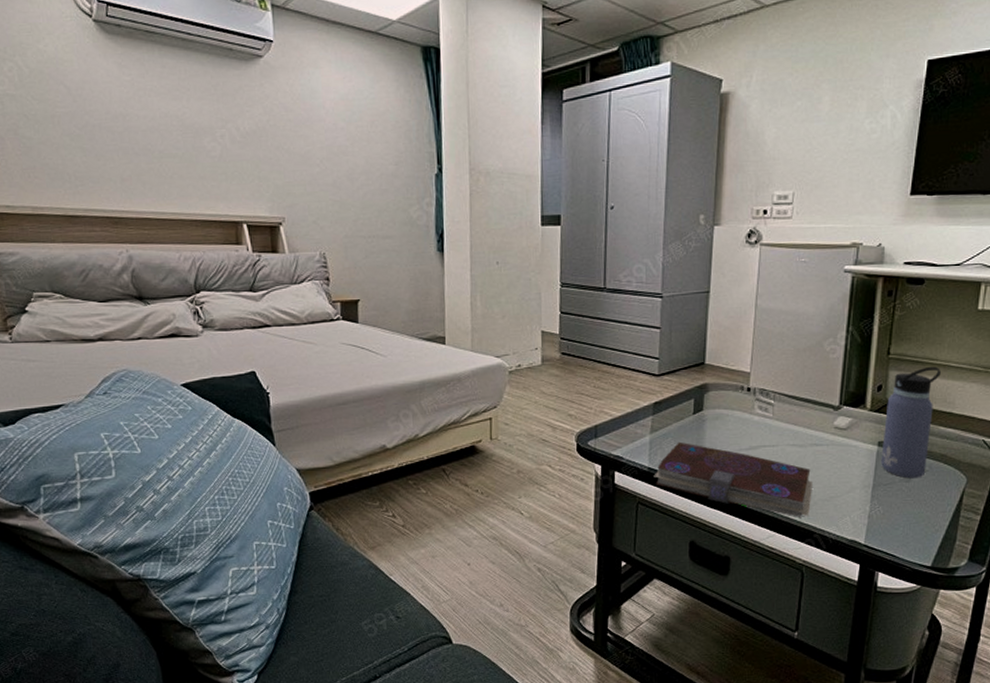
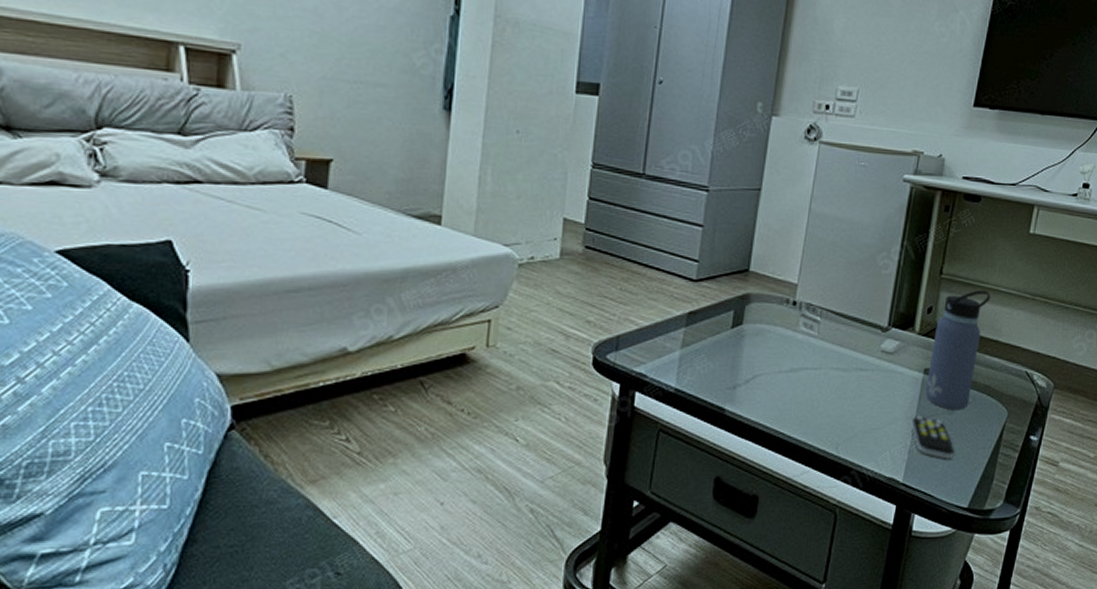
book: present [653,441,813,517] -> none [680,359,855,451]
remote control: none [869,485,915,523] -> present [911,416,955,460]

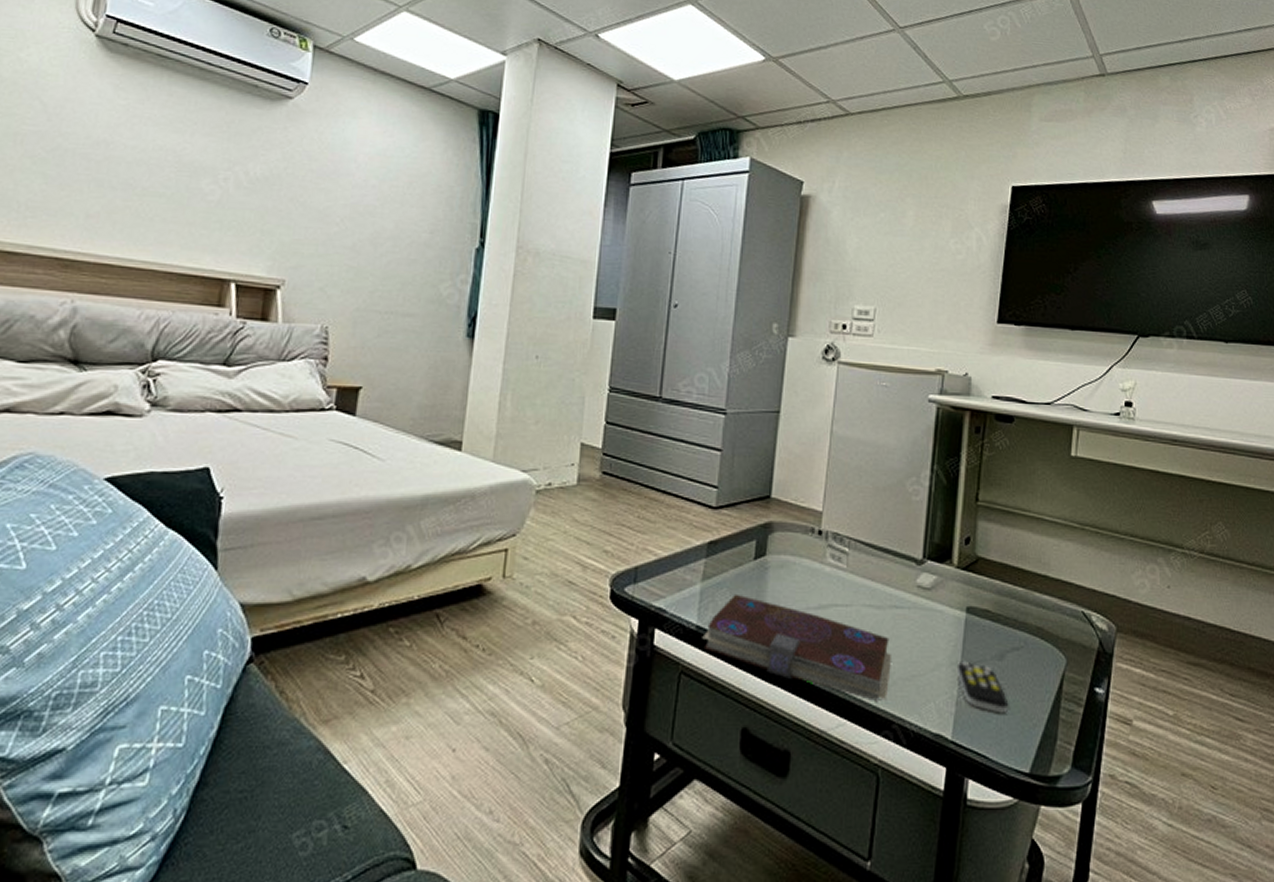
book: none [680,359,855,451] -> present [702,593,892,701]
water bottle: present [925,290,990,411] -> none [970,518,1034,656]

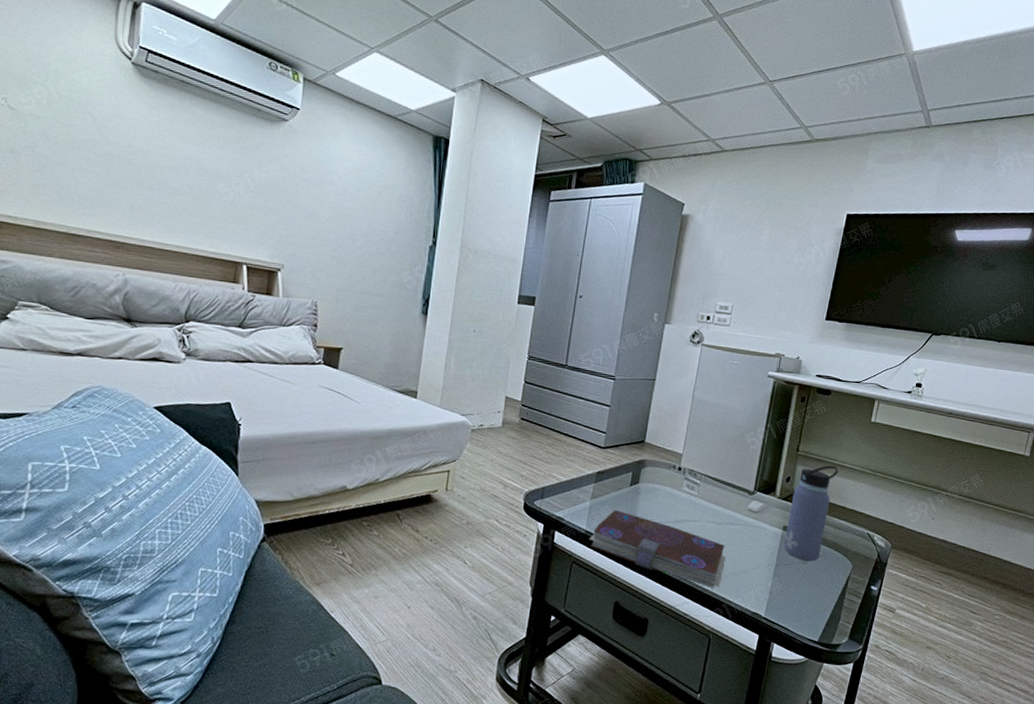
remote control: present [956,662,1009,714] -> none [772,564,808,601]
water bottle: none [970,518,1034,656] -> present [784,465,838,562]

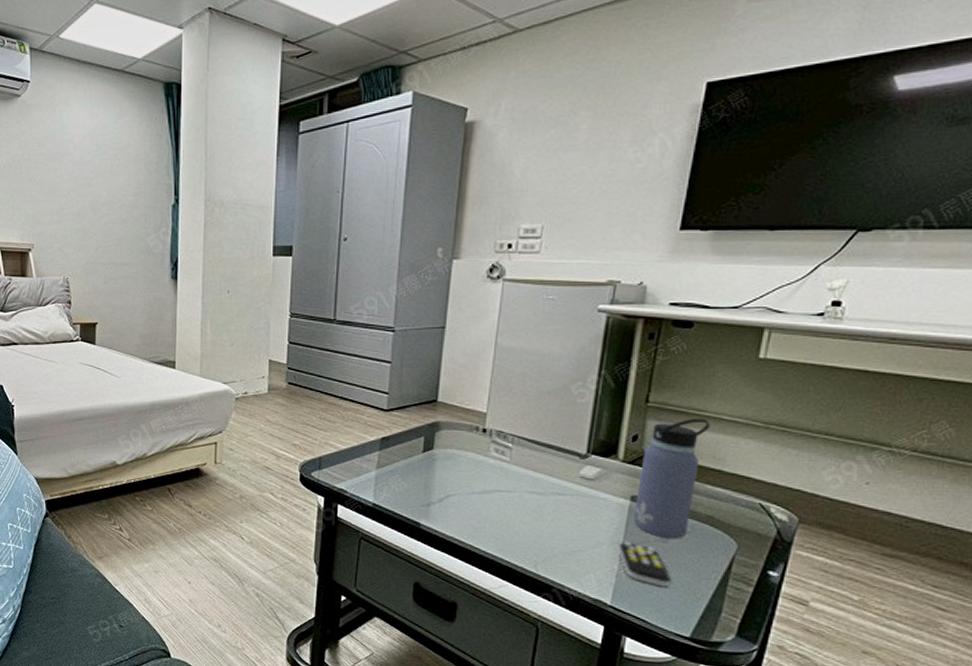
book: present [589,509,726,588] -> none [378,479,554,570]
remote control: none [772,564,808,601] -> present [618,542,672,587]

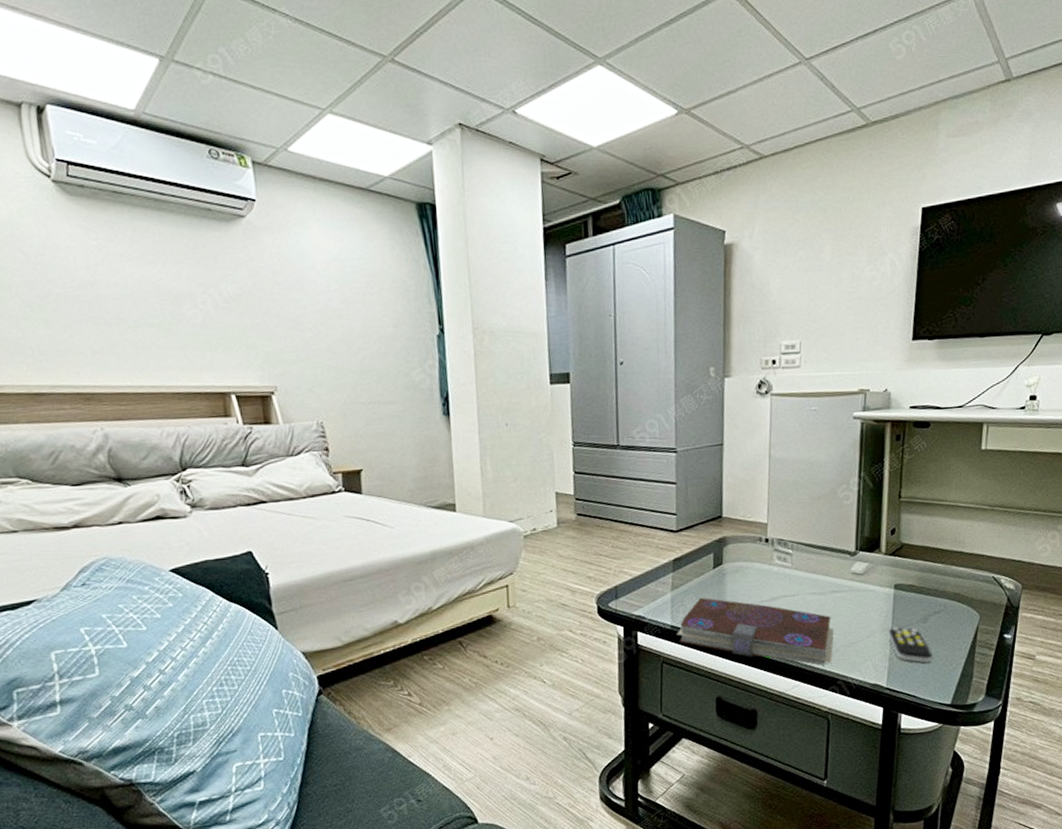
book: none [378,479,554,570] -> present [677,597,834,665]
water bottle: present [633,418,710,539] -> none [898,507,950,619]

